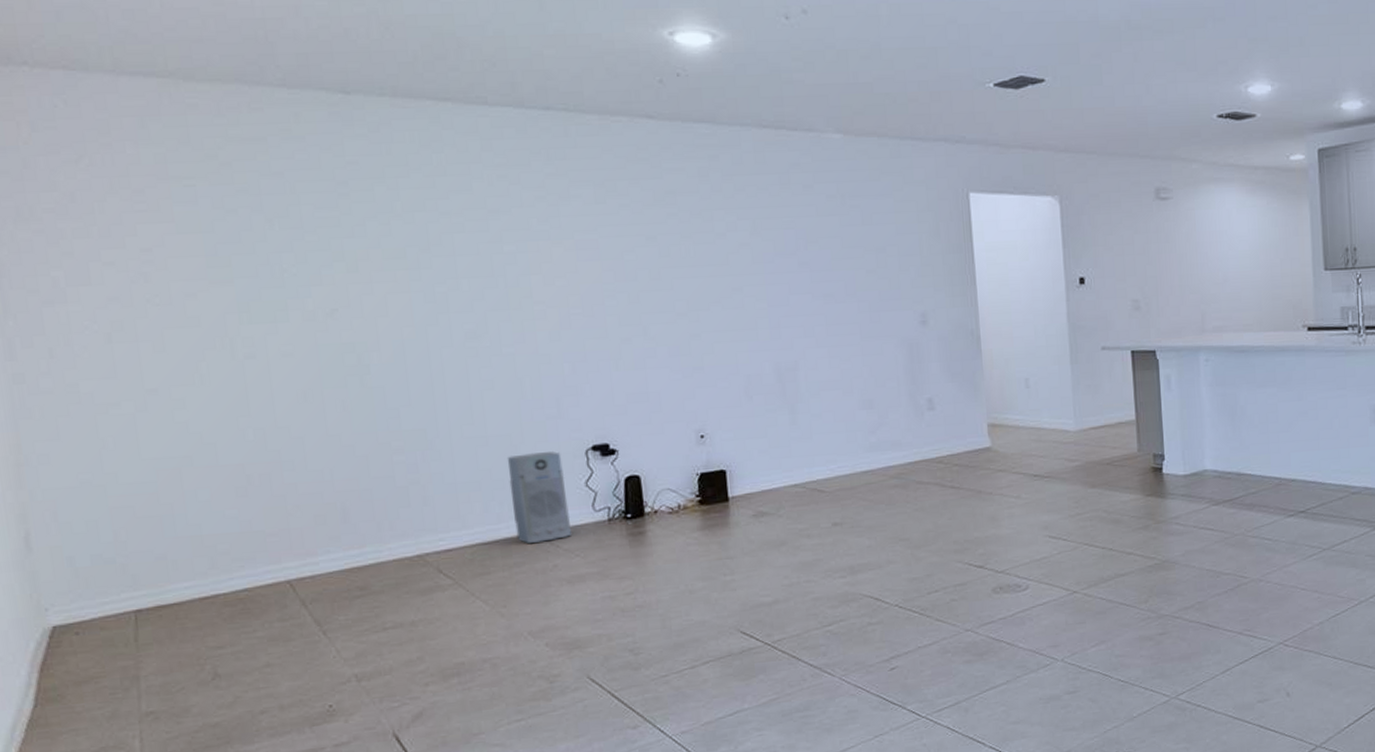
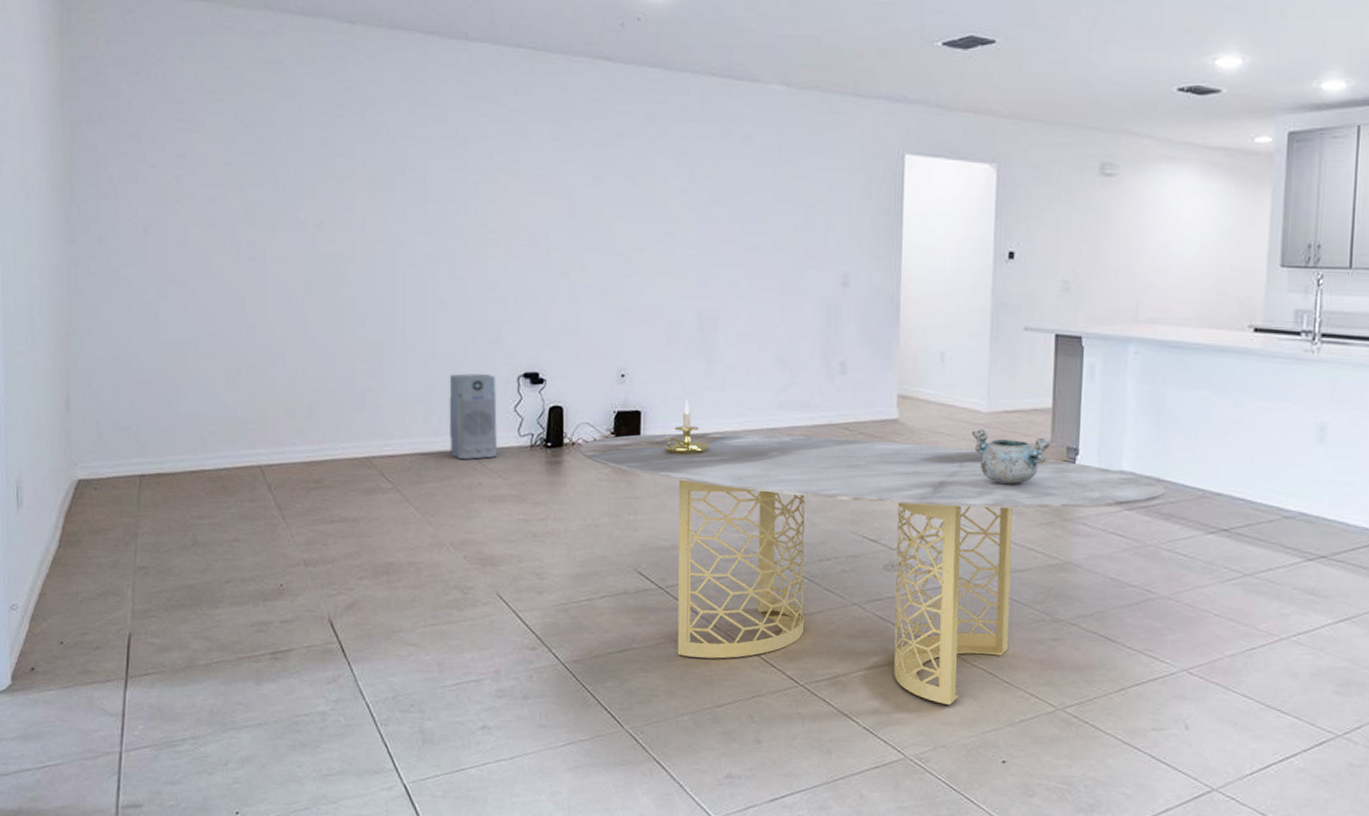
dining table: none [663,467,1247,712] -> present [580,433,1166,706]
candle holder: none [754,453,804,510] -> present [663,399,711,455]
decorative bowl: none [1062,447,1139,497] -> present [971,429,1051,485]

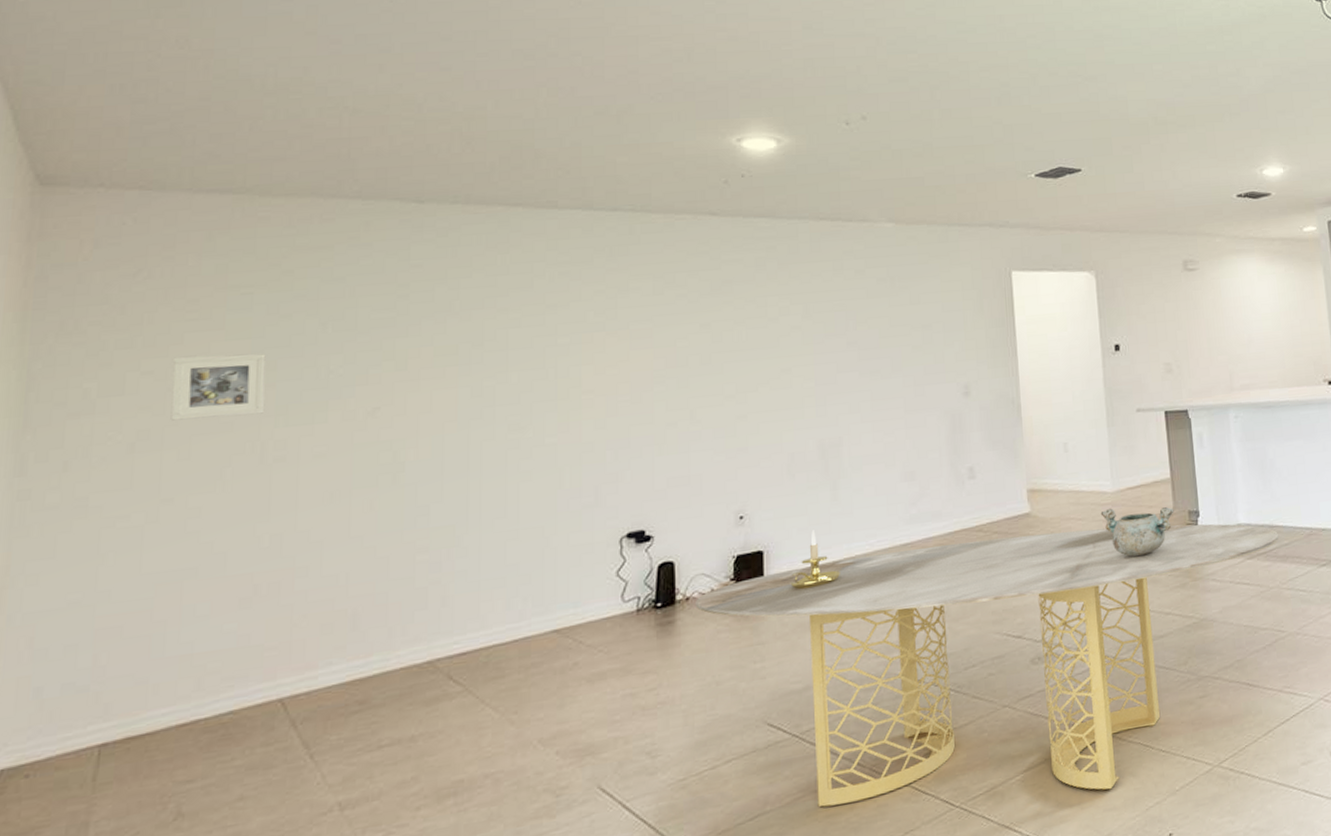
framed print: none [170,153,238,215] -> present [170,353,266,421]
air purifier: present [449,373,498,460] -> none [536,541,597,642]

